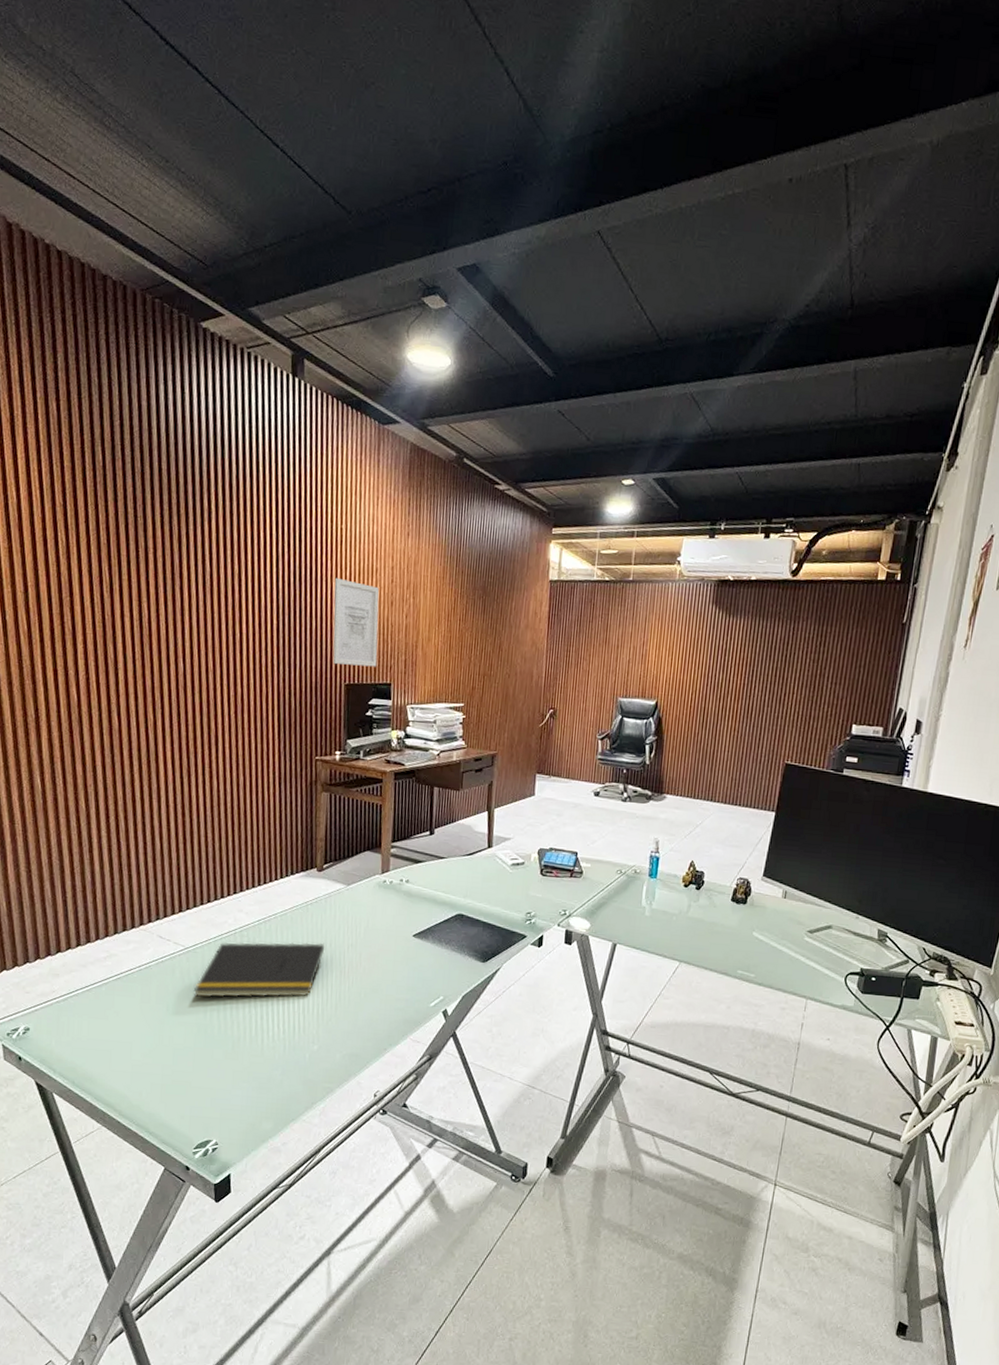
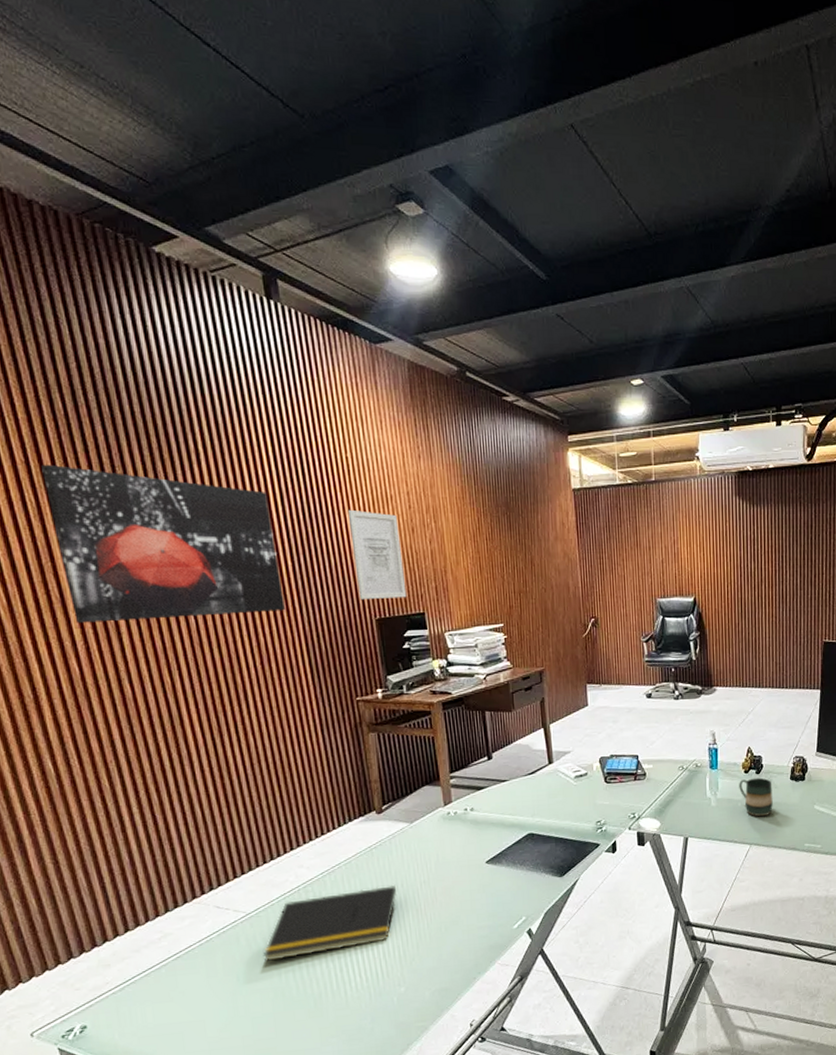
wall art: none [75,508,266,666] -> present [41,464,286,623]
mug: none [676,893,712,934] -> present [739,777,773,816]

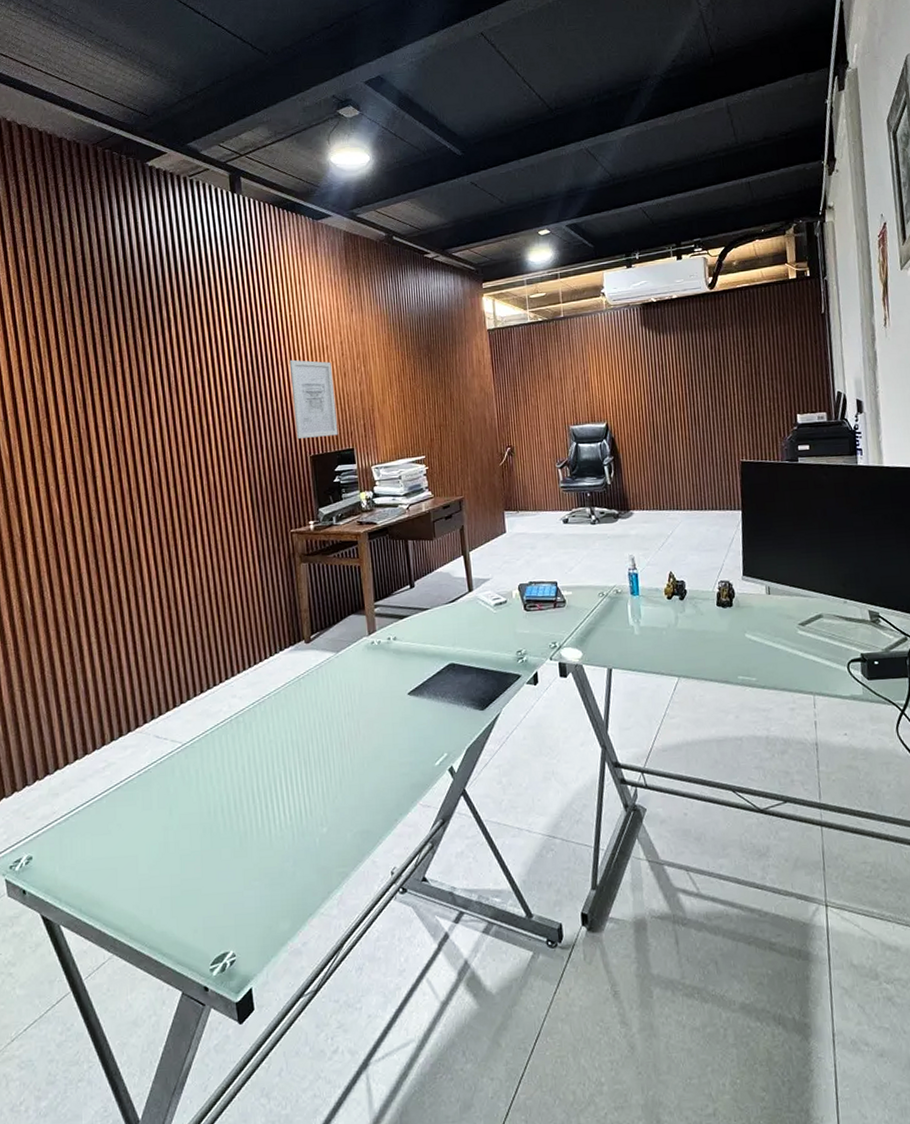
wall art: present [41,464,286,623] -> none [47,337,234,469]
notepad: present [262,884,397,963] -> none [194,716,322,796]
mug: present [739,777,773,816] -> none [662,604,700,646]

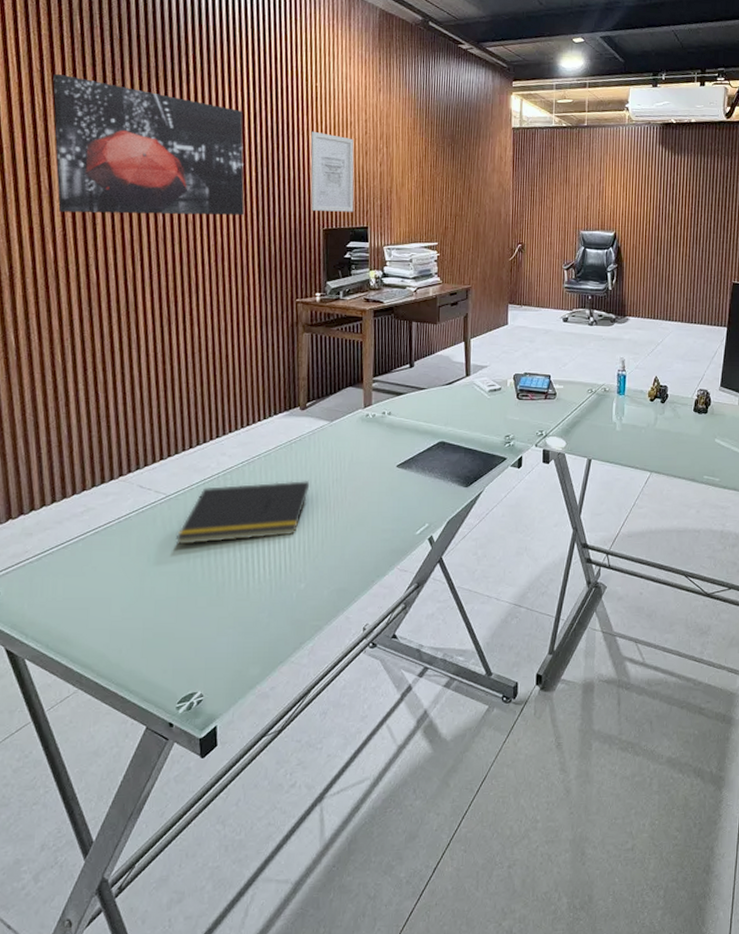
wall art: none [47,337,234,469] -> present [53,73,245,216]
notepad: none [194,716,322,796] -> present [175,480,310,546]

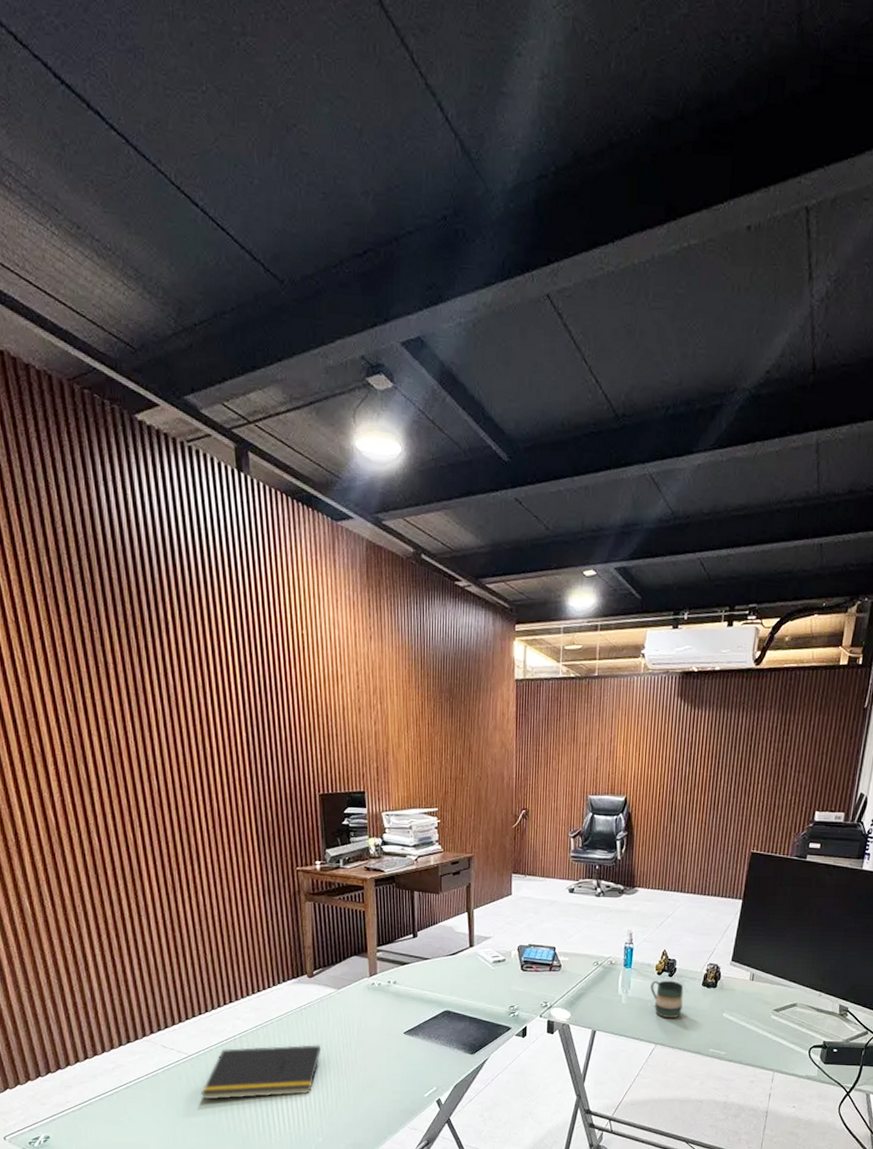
wall art: present [53,73,245,216] -> none [29,624,239,780]
wall art: present [310,131,354,212] -> none [300,685,349,776]
mug: none [644,406,676,444] -> present [650,980,684,1018]

